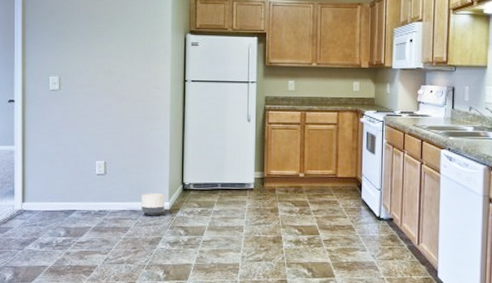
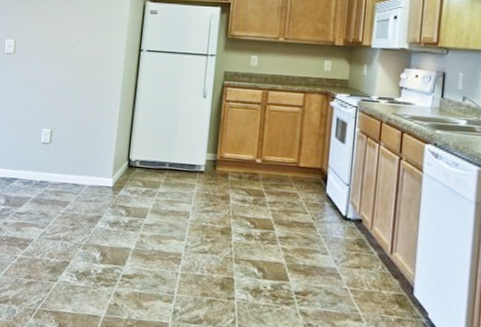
planter: present [141,193,166,216] -> none [83,166,109,192]

